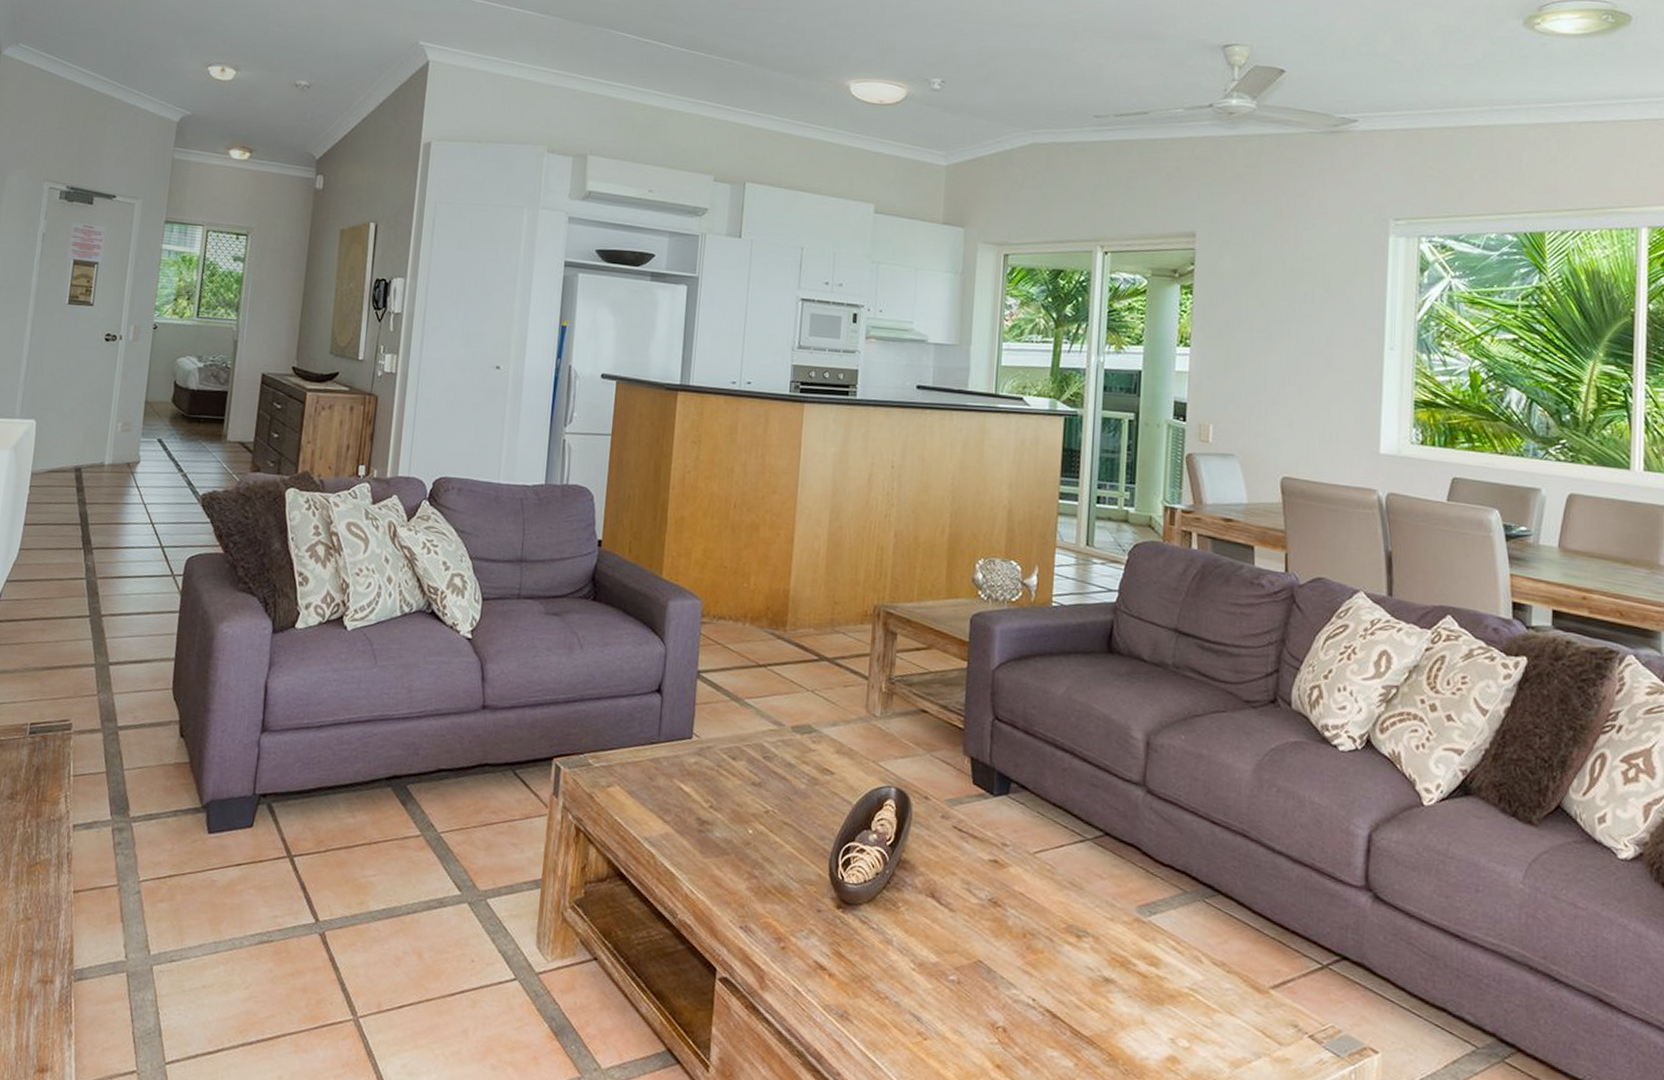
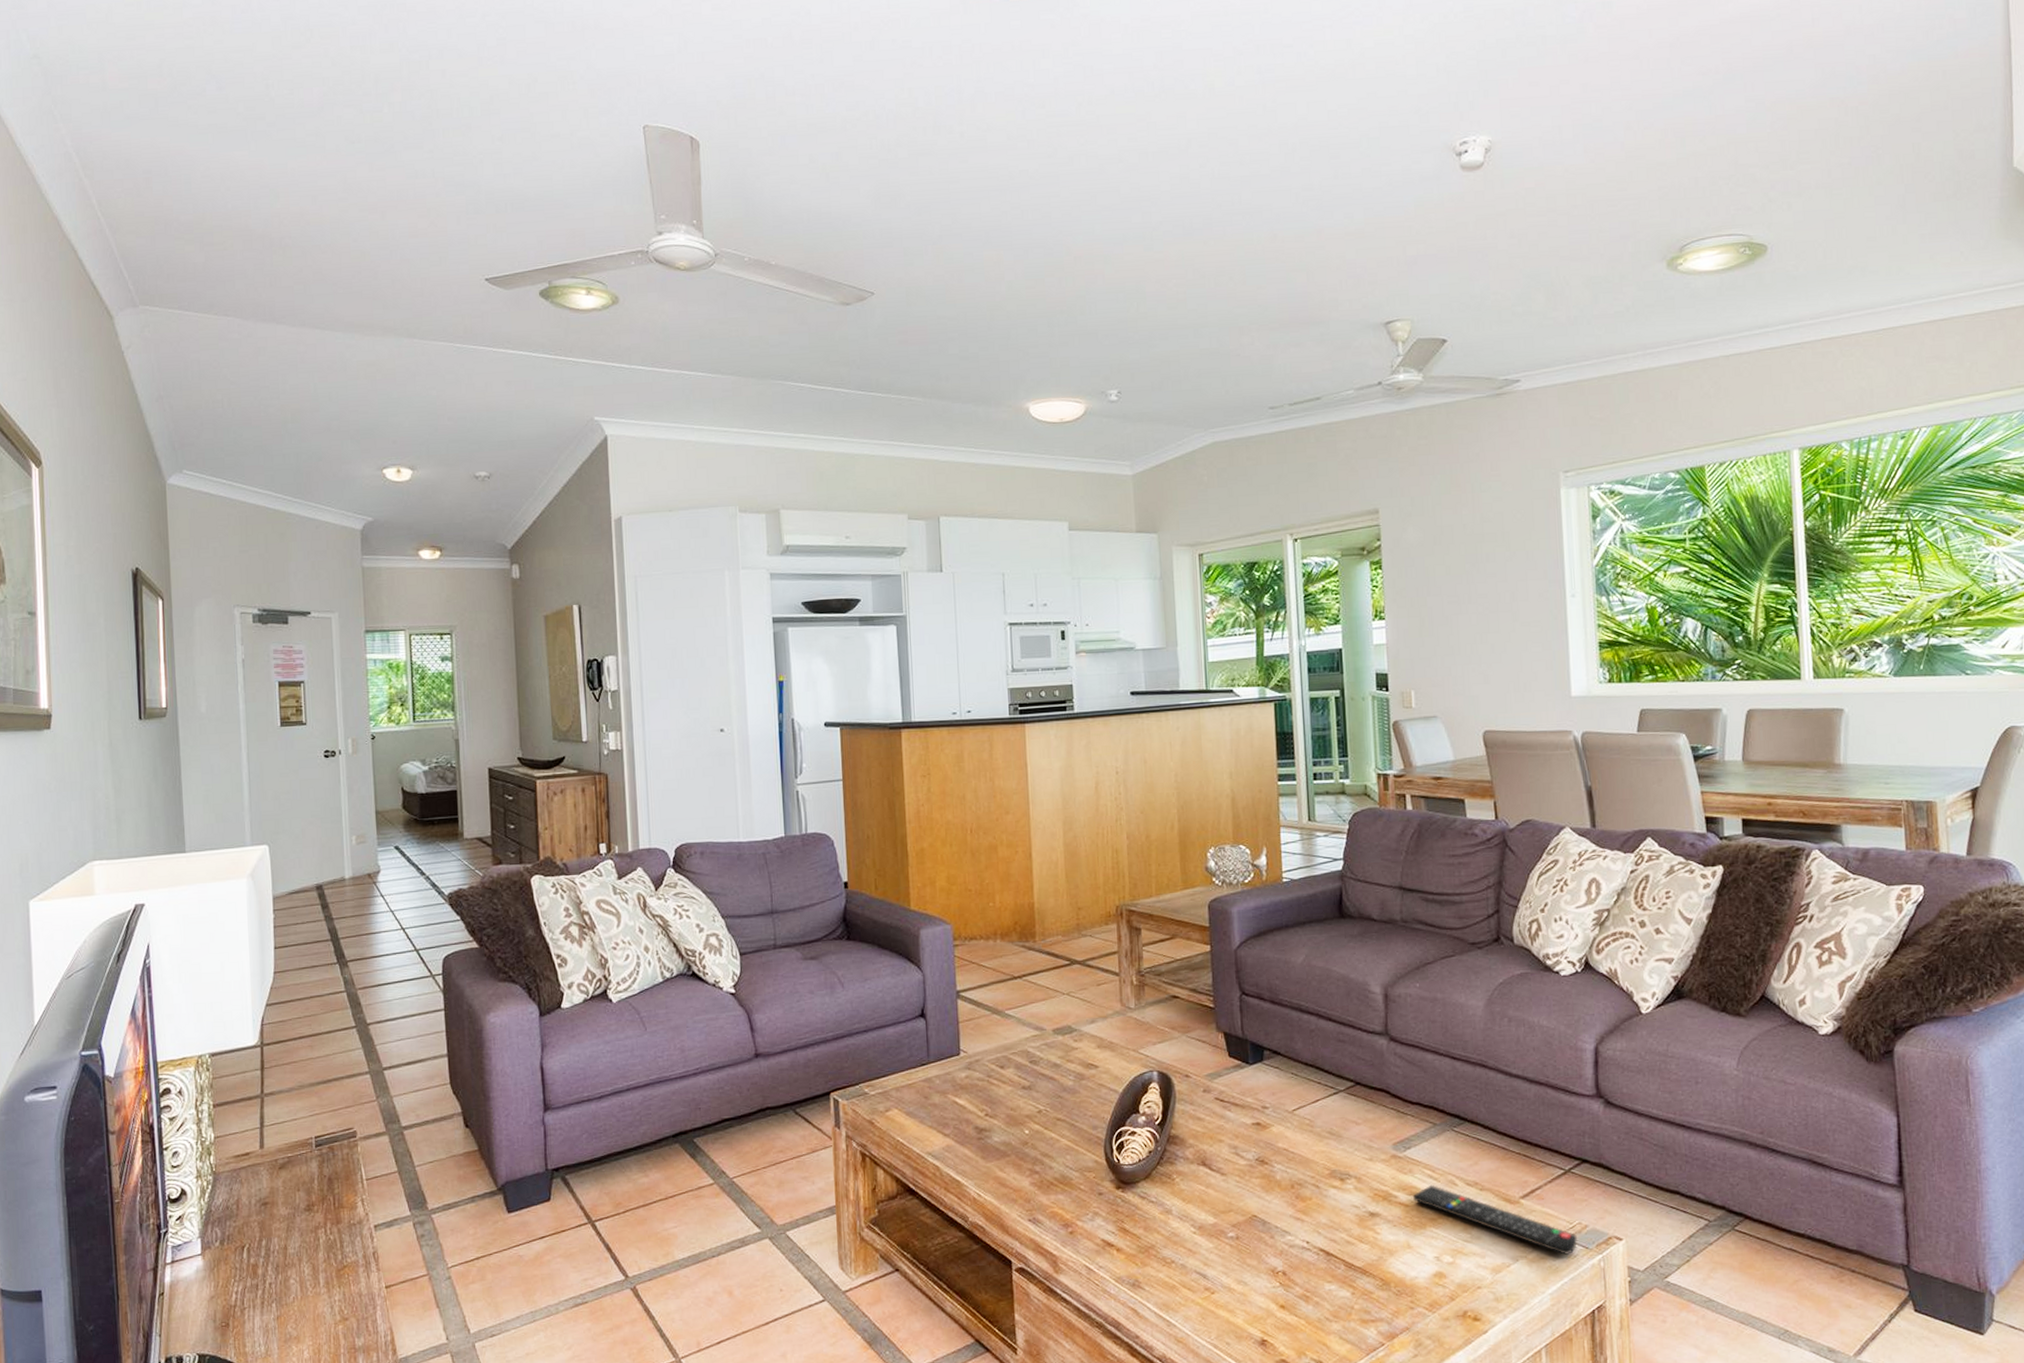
remote control: none [1152,957,1329,1060] -> present [1412,1184,1578,1255]

